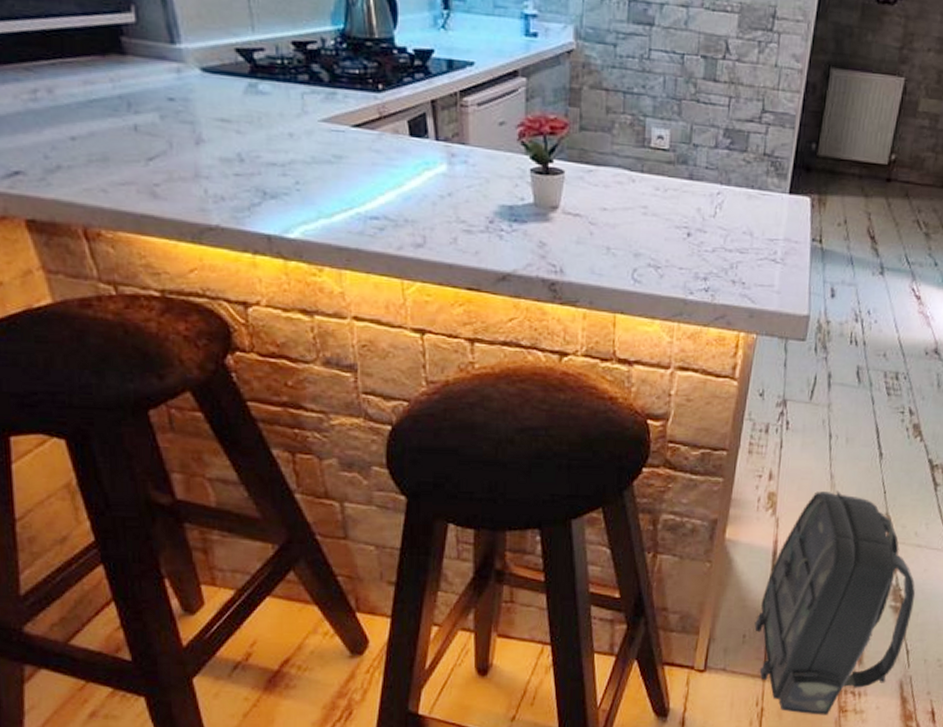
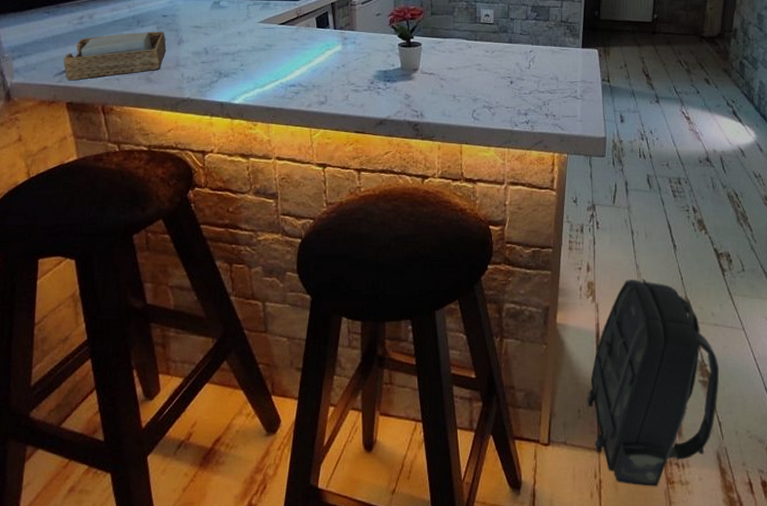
napkin holder: none [12,120,178,188] -> present [63,31,167,81]

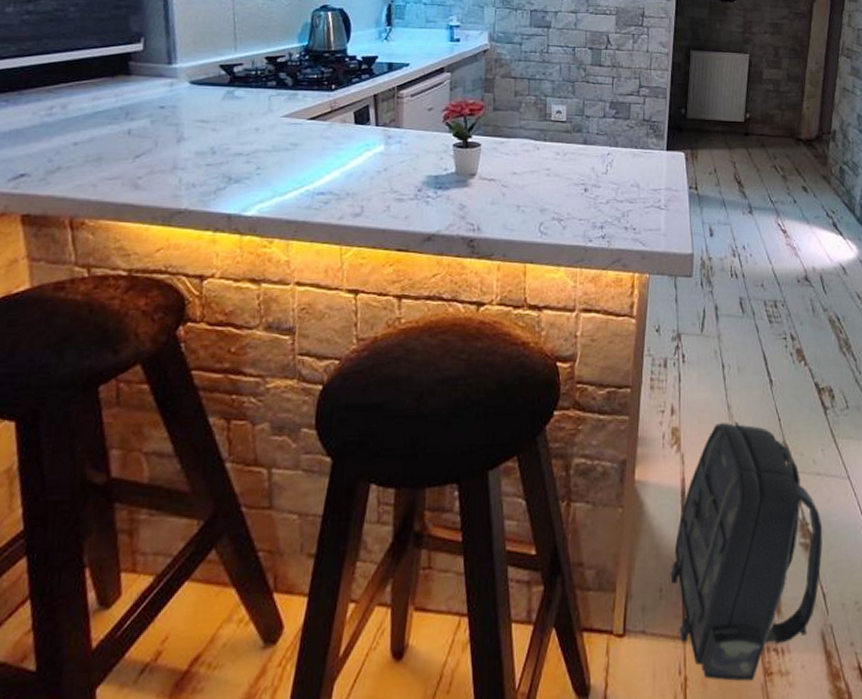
napkin holder: present [63,31,167,81] -> none [21,126,162,187]

